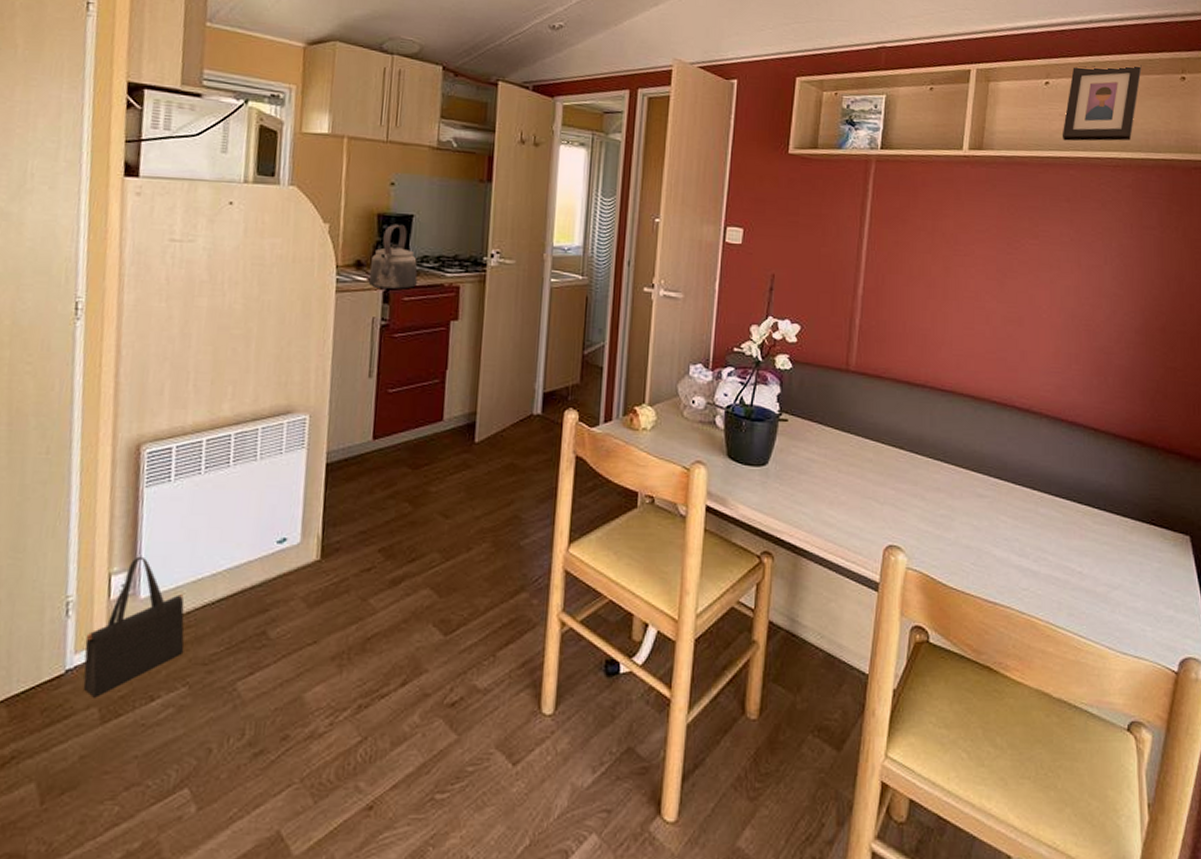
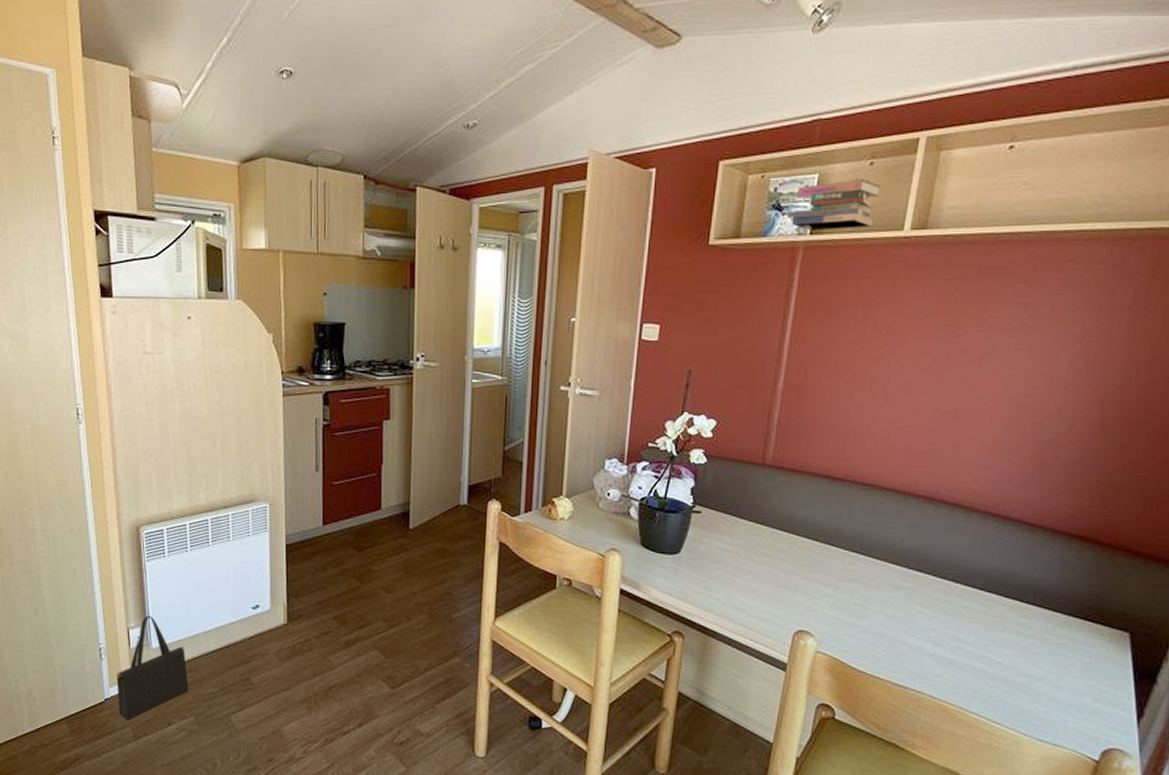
kettle: present [369,224,418,290] -> none [311,332,352,393]
books: none [860,101,941,146] -> present [787,178,881,231]
picture frame: present [1062,65,1142,142] -> none [1023,116,1135,214]

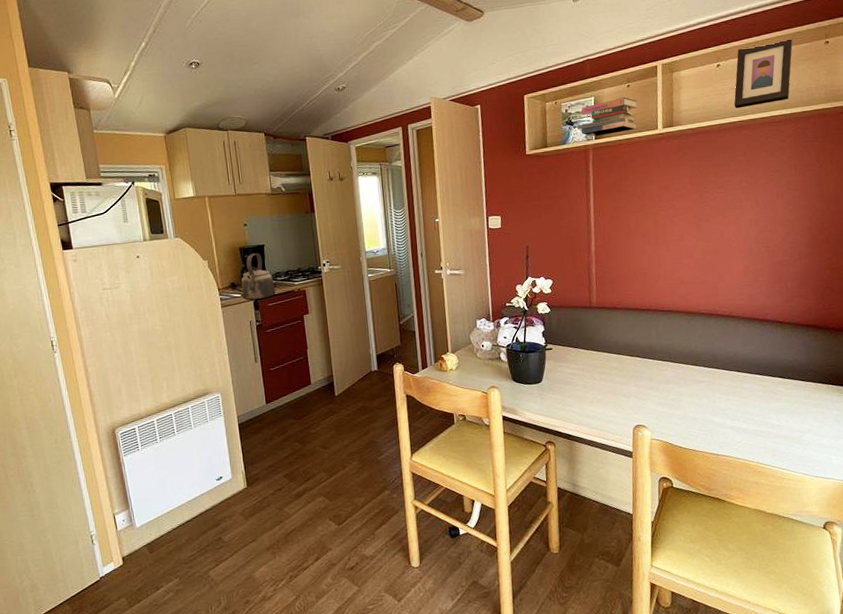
tote bag: present [116,615,189,720] -> none [108,500,172,592]
kettle: none [311,332,352,393] -> present [241,252,276,300]
picture frame: none [1023,116,1135,214] -> present [734,37,793,109]

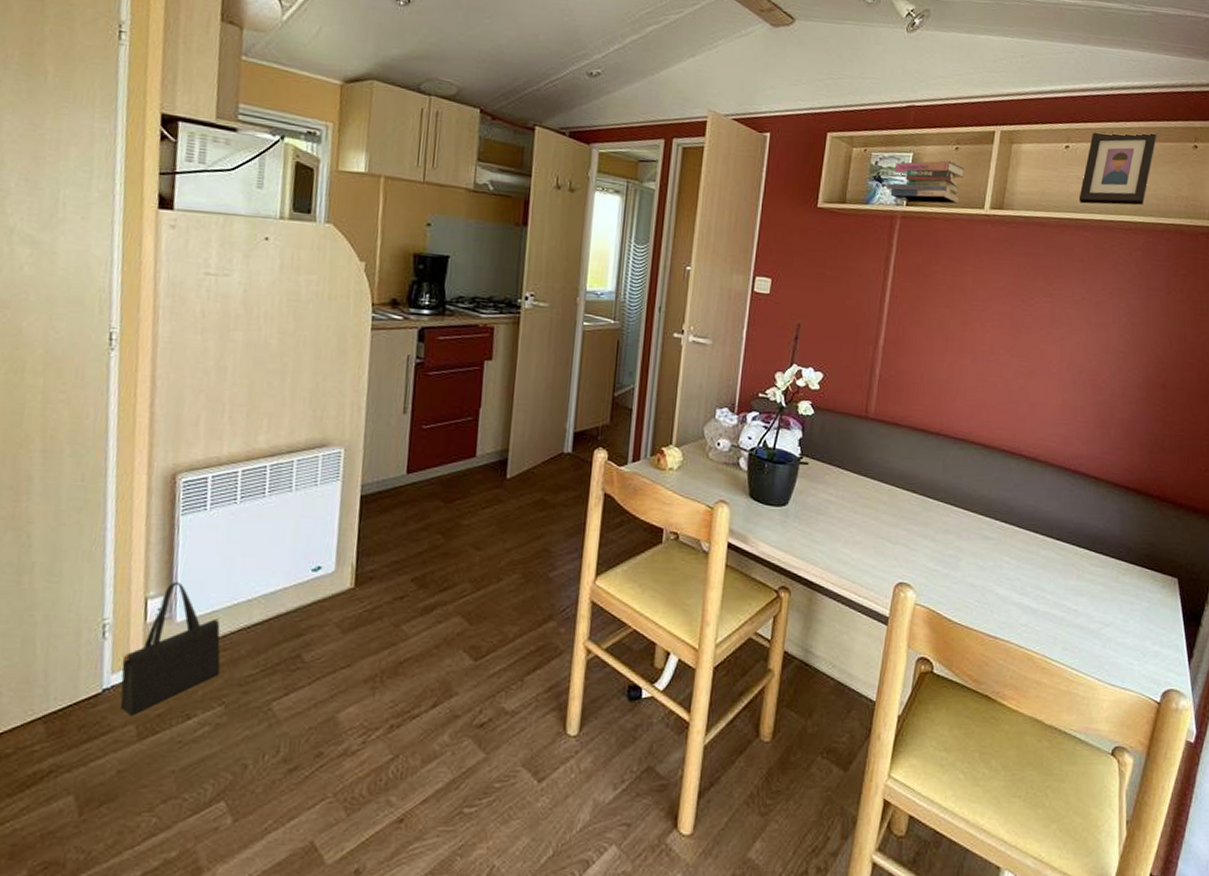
tote bag: none [108,500,172,592] -> present [120,581,221,716]
kettle: present [241,252,276,300] -> none [405,264,453,329]

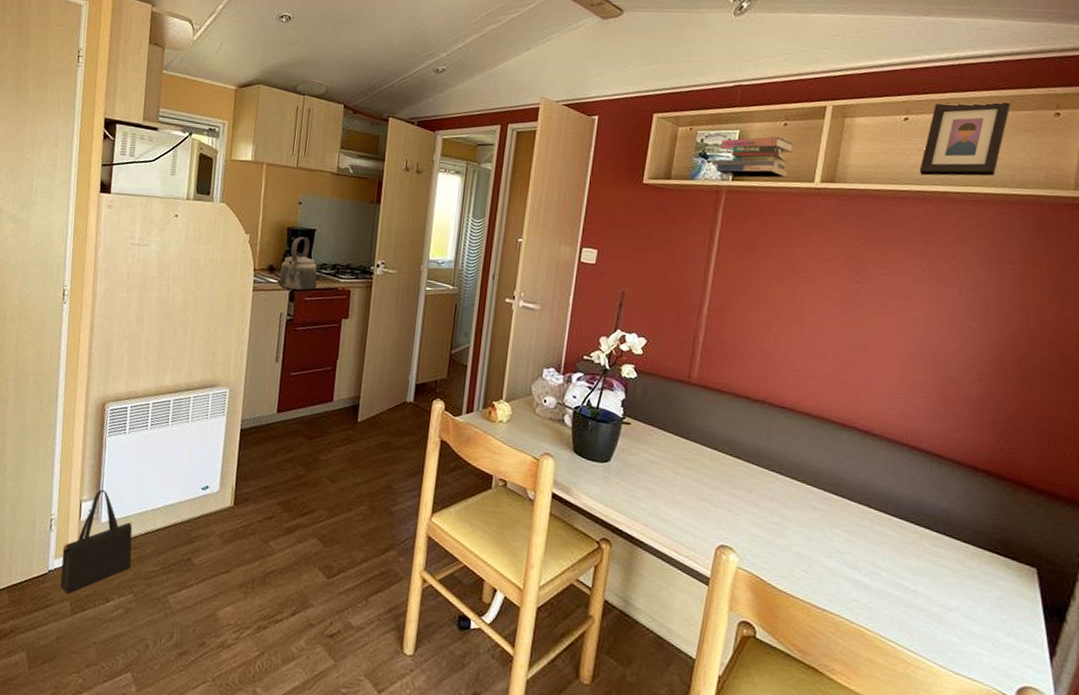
kettle: none [405,264,453,329] -> present [279,236,318,291]

